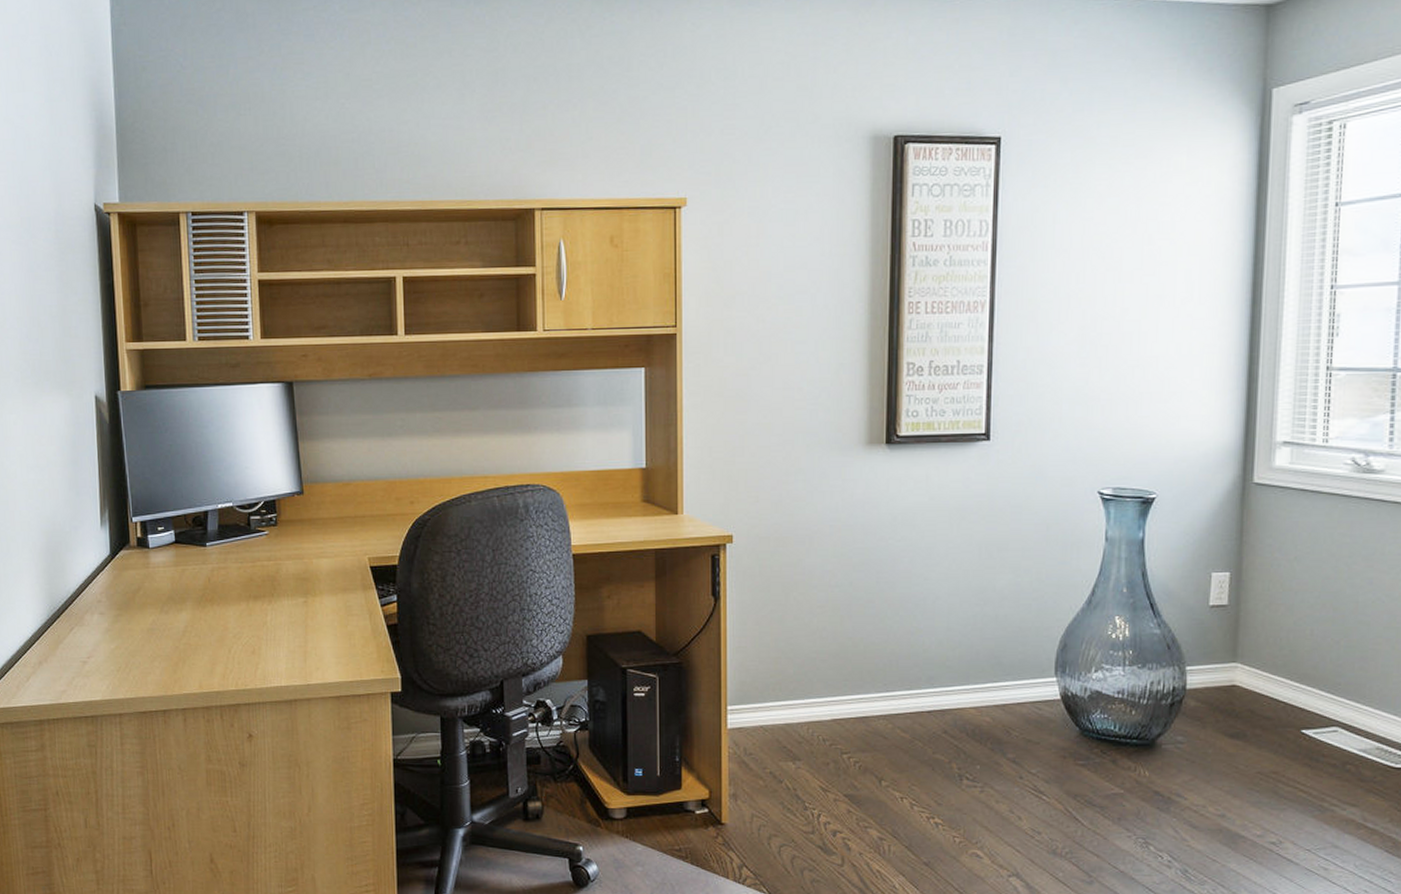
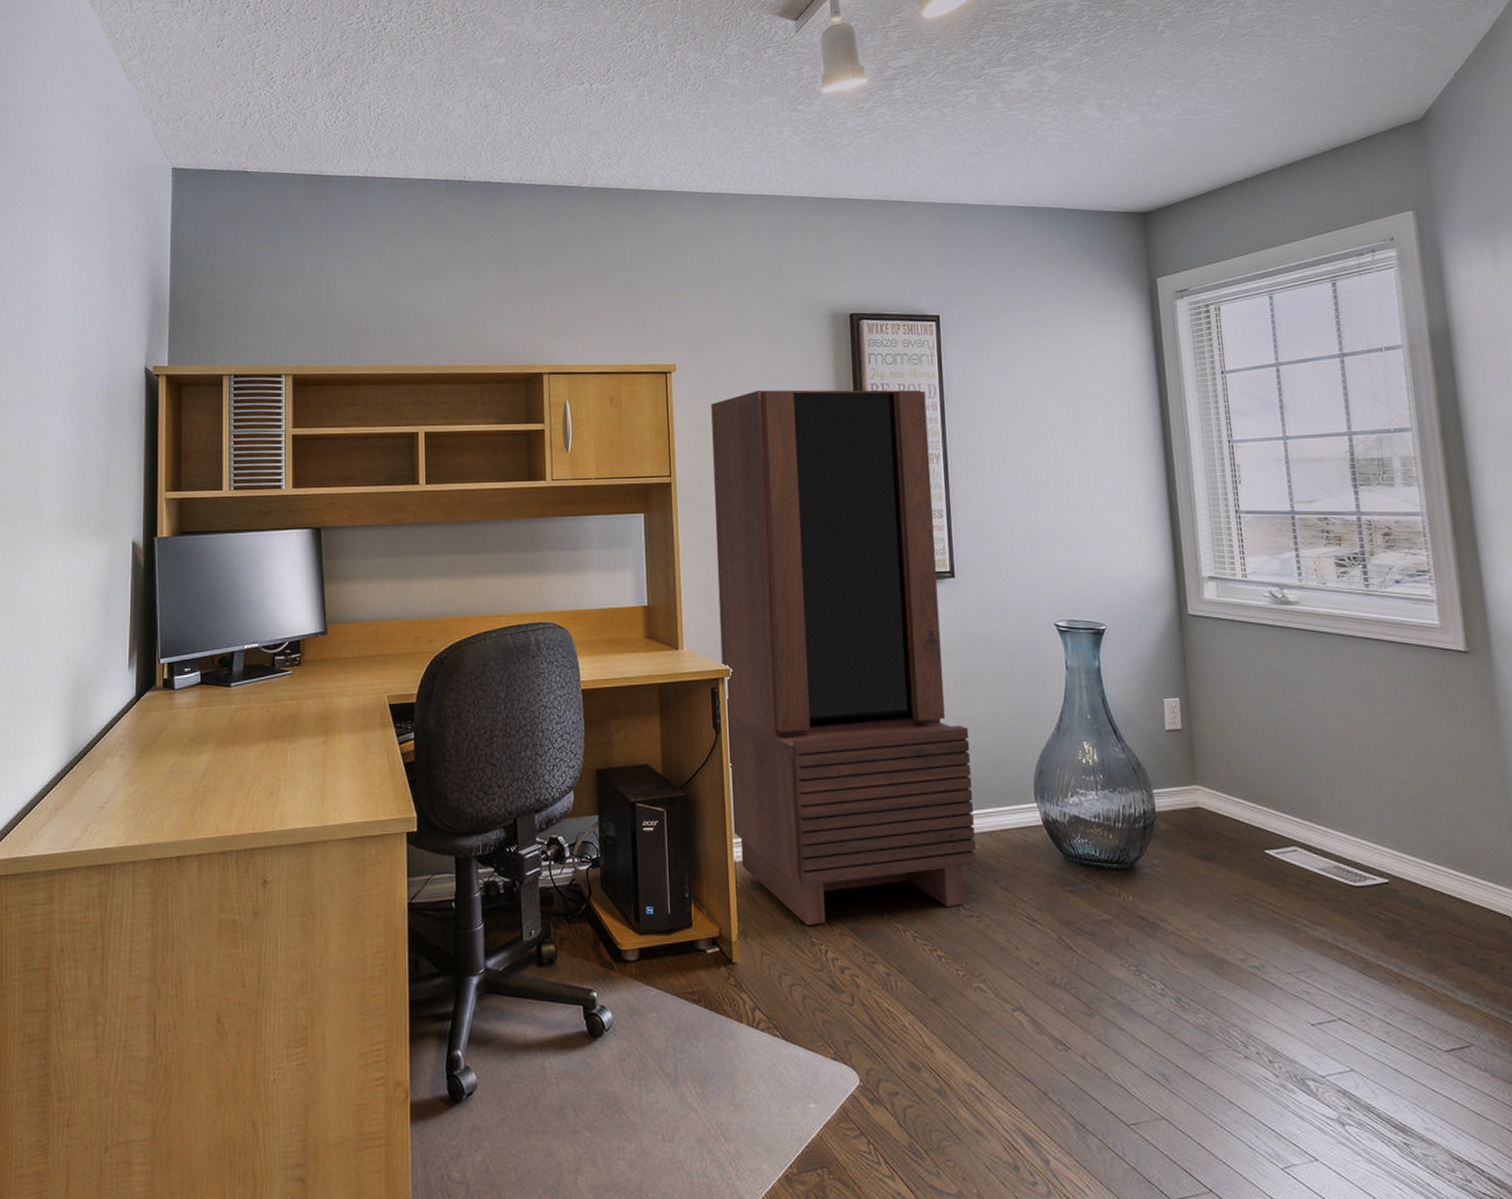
bookcase: none [724,226,990,790] -> present [711,389,977,925]

